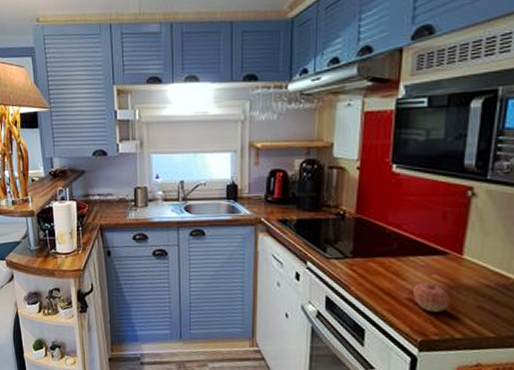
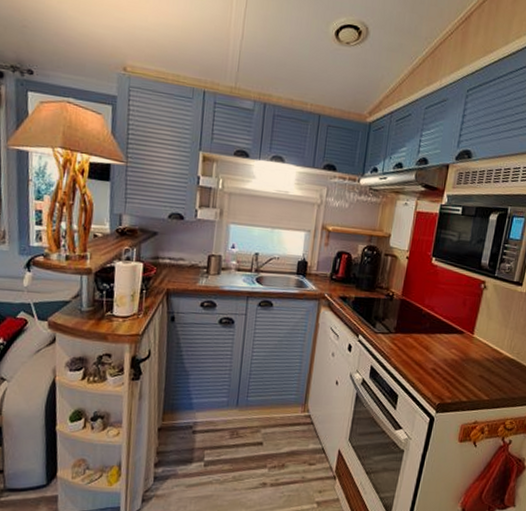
apple: present [414,283,450,313] -> none [437,356,462,381]

